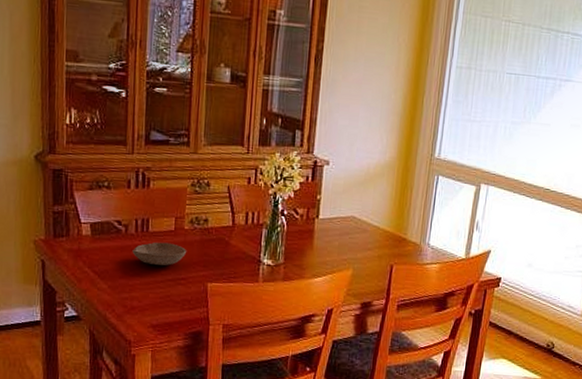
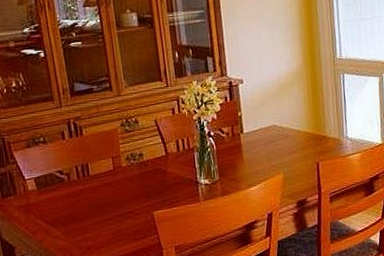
bowl: present [132,242,187,266] -> none [78,181,129,205]

